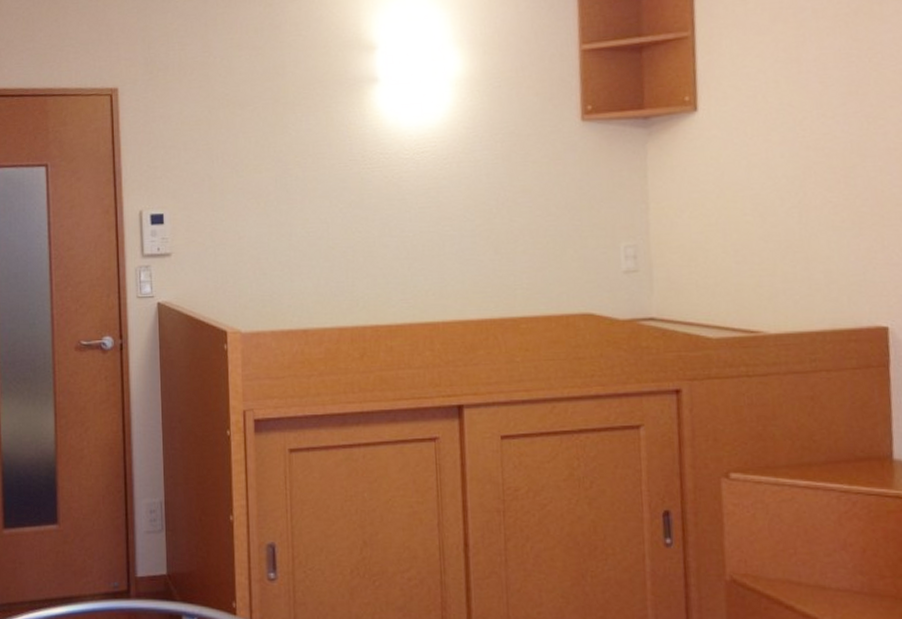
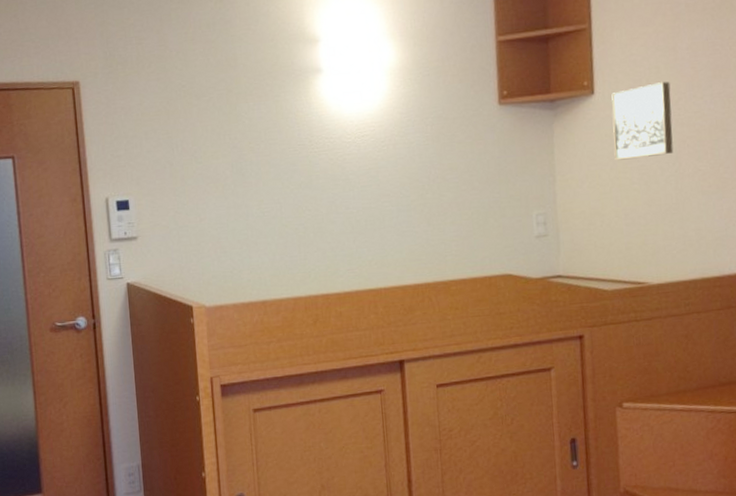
wall art: none [719,98,797,188] -> present [611,81,674,161]

